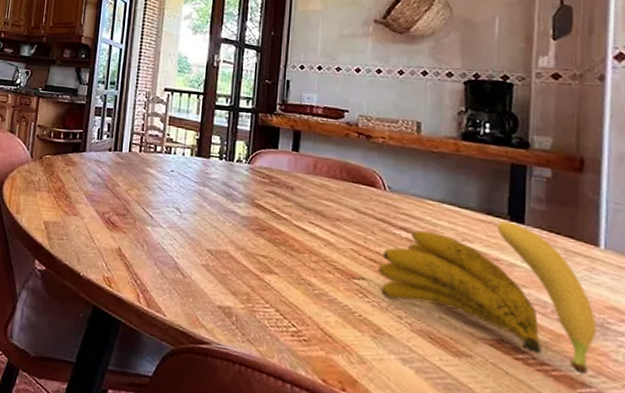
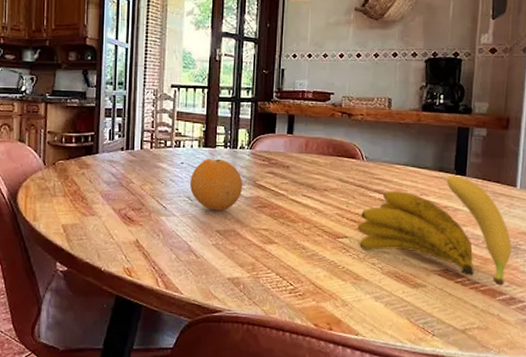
fruit: none [180,169,239,228] -> present [190,158,243,211]

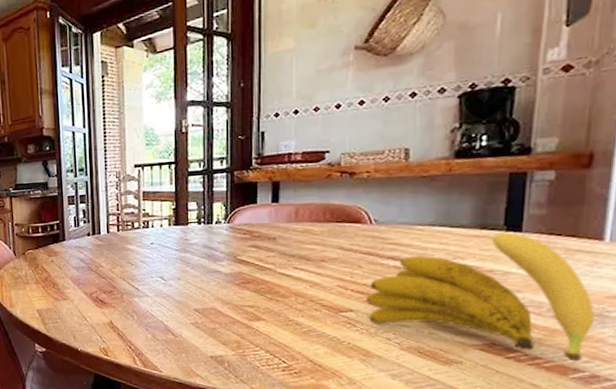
fruit: present [190,158,243,211] -> none [162,236,222,289]

